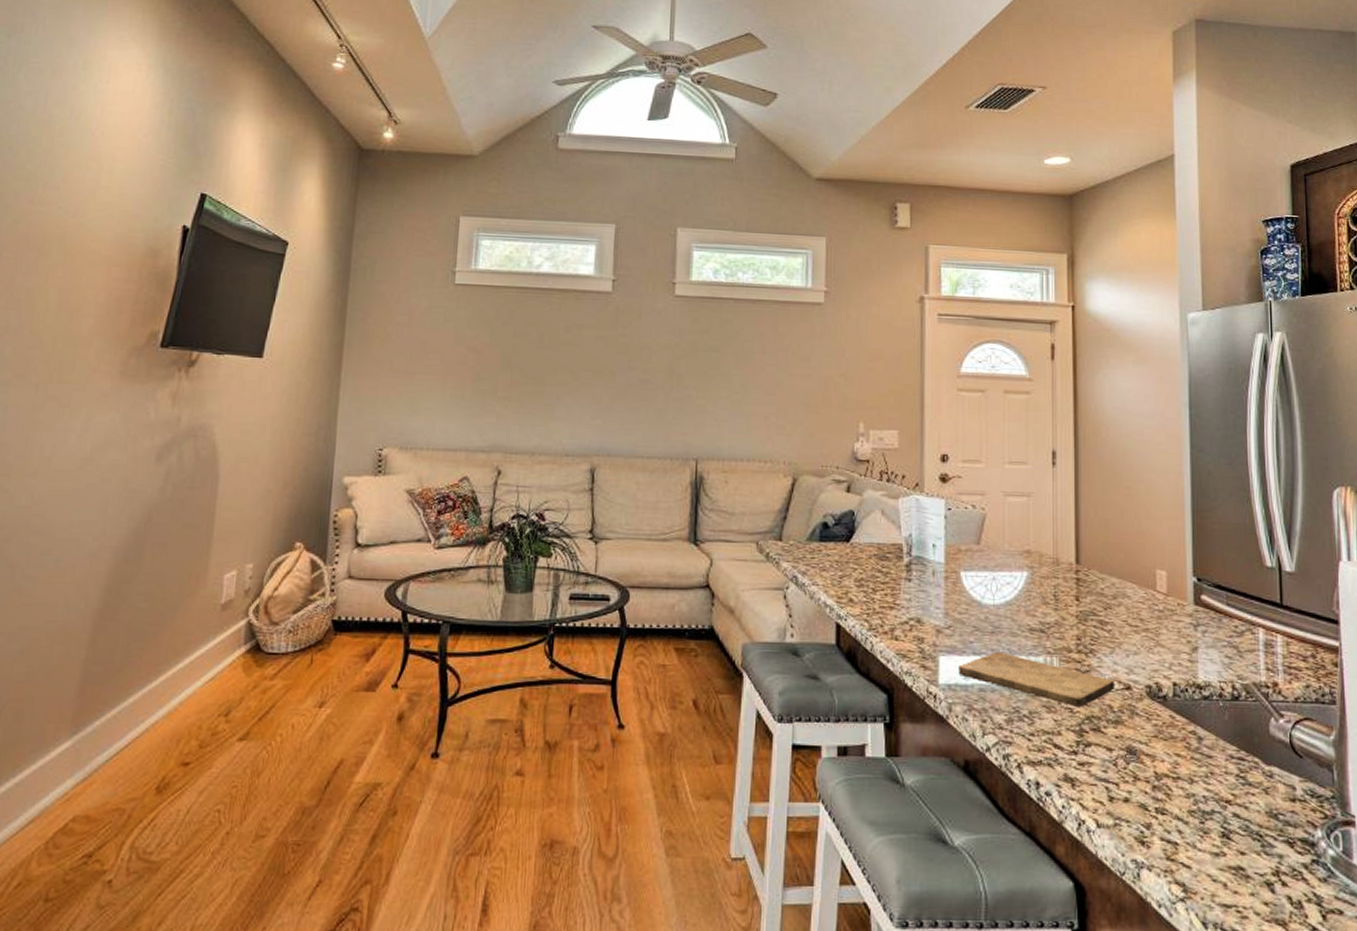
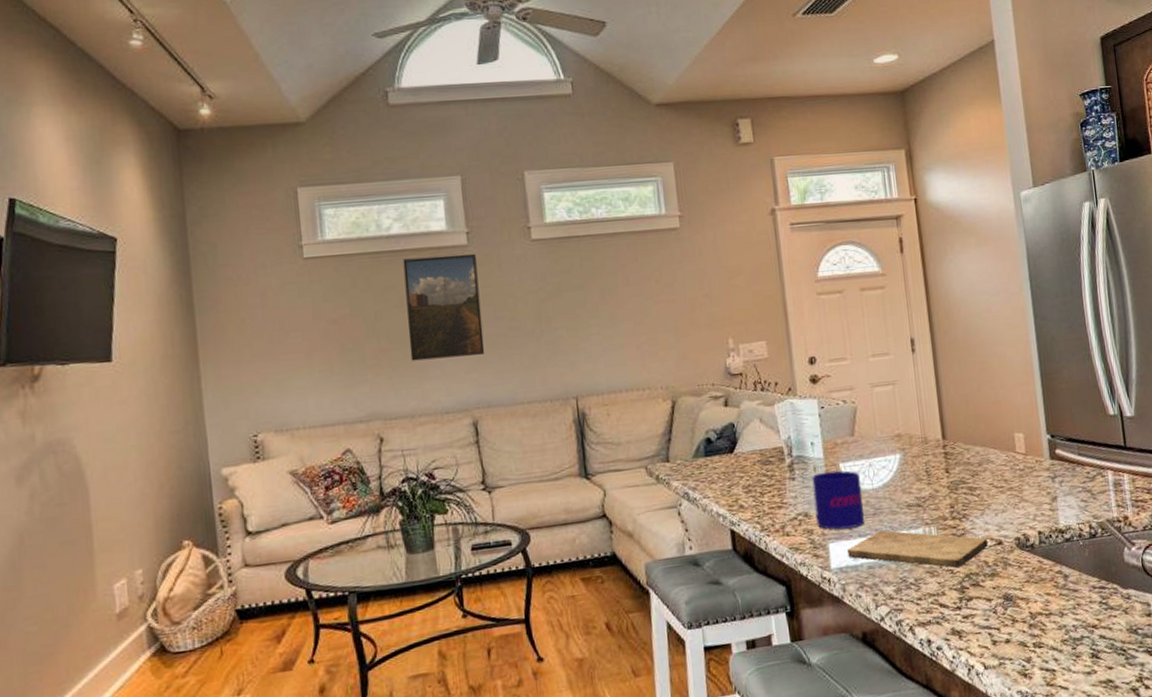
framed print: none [540,298,618,403] -> present [402,253,485,361]
mug: none [929,578,982,643] -> present [812,470,864,530]

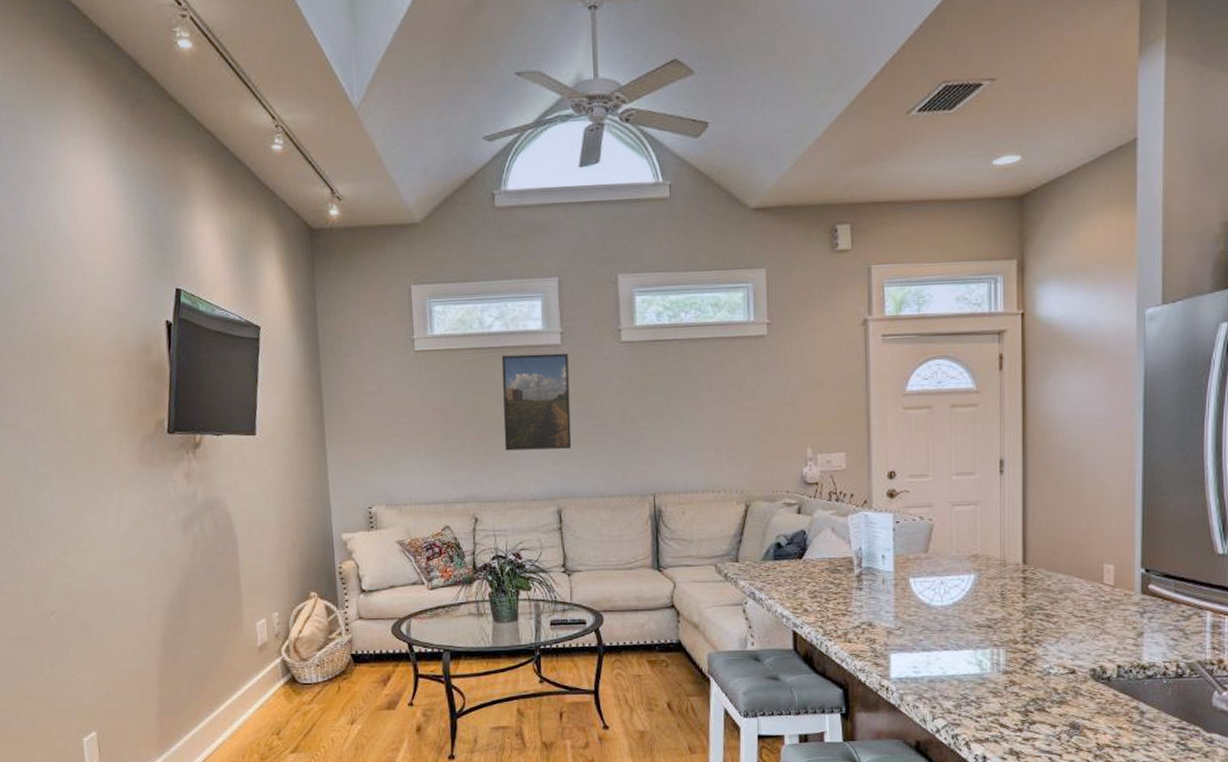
mug: present [812,470,864,530] -> none [879,585,930,642]
cutting board: present [847,530,988,568] -> none [909,647,1059,691]

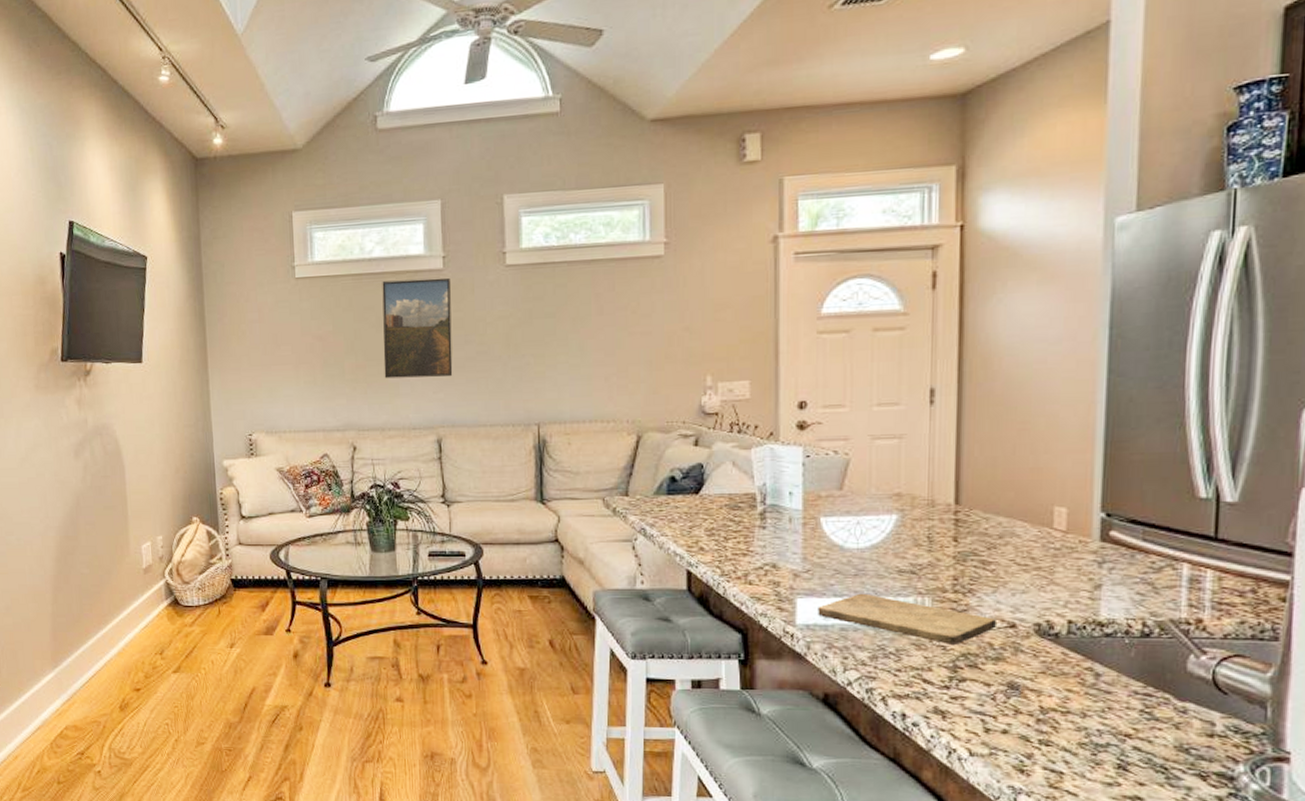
cutting board: none [909,647,1059,691] -> present [818,593,996,644]

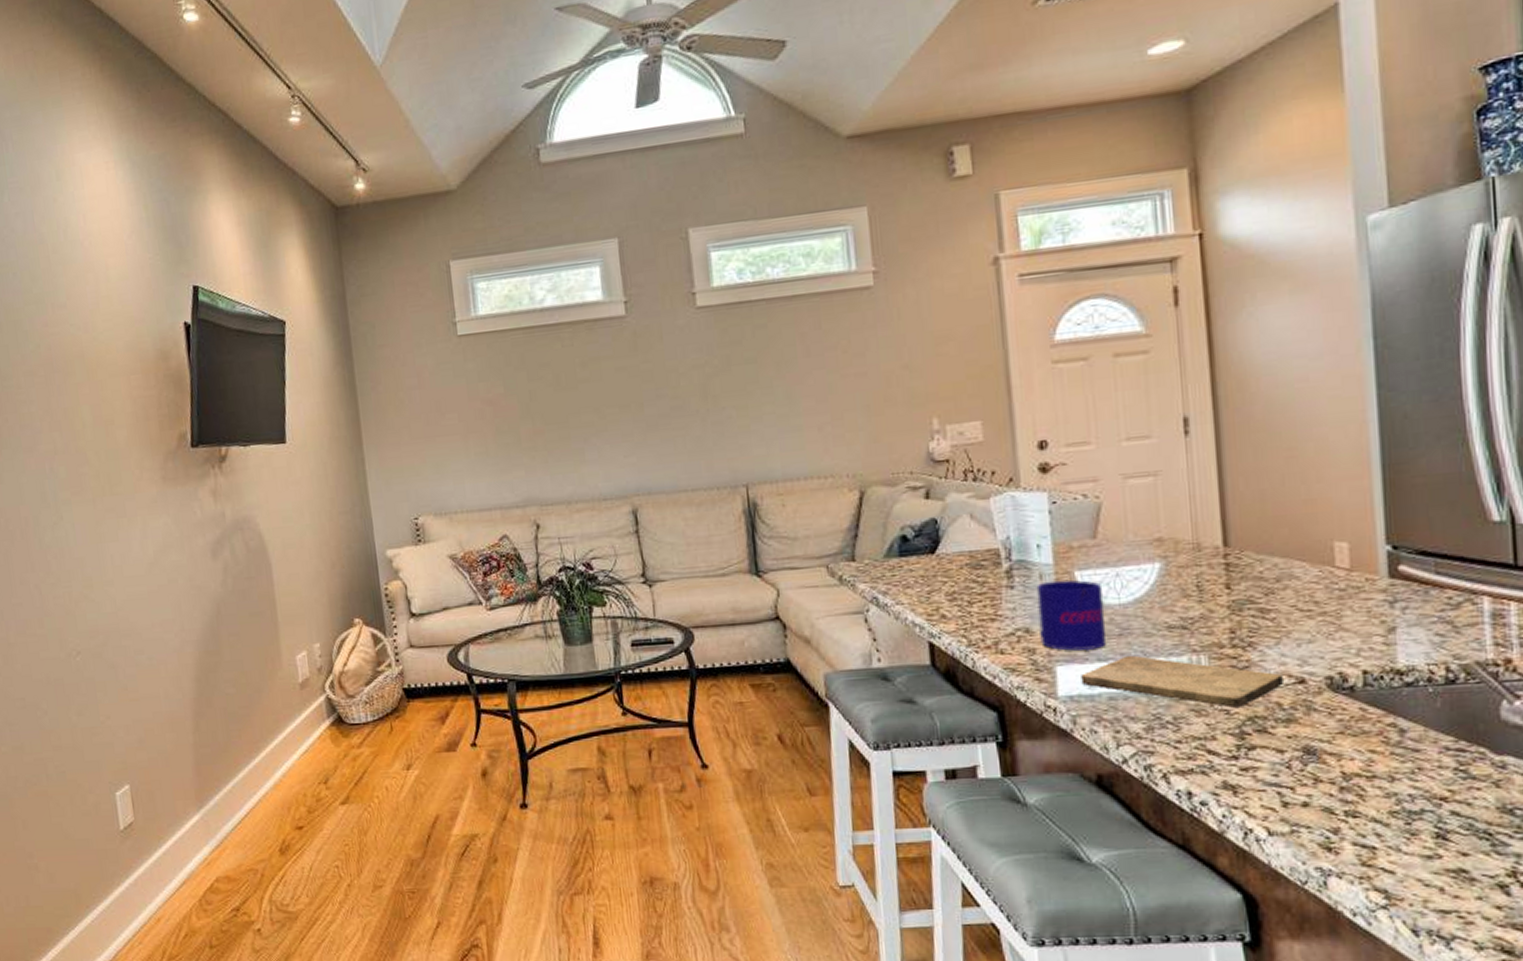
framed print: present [382,277,453,379] -> none [557,324,645,444]
mug: none [785,524,844,586] -> present [1036,580,1106,651]

